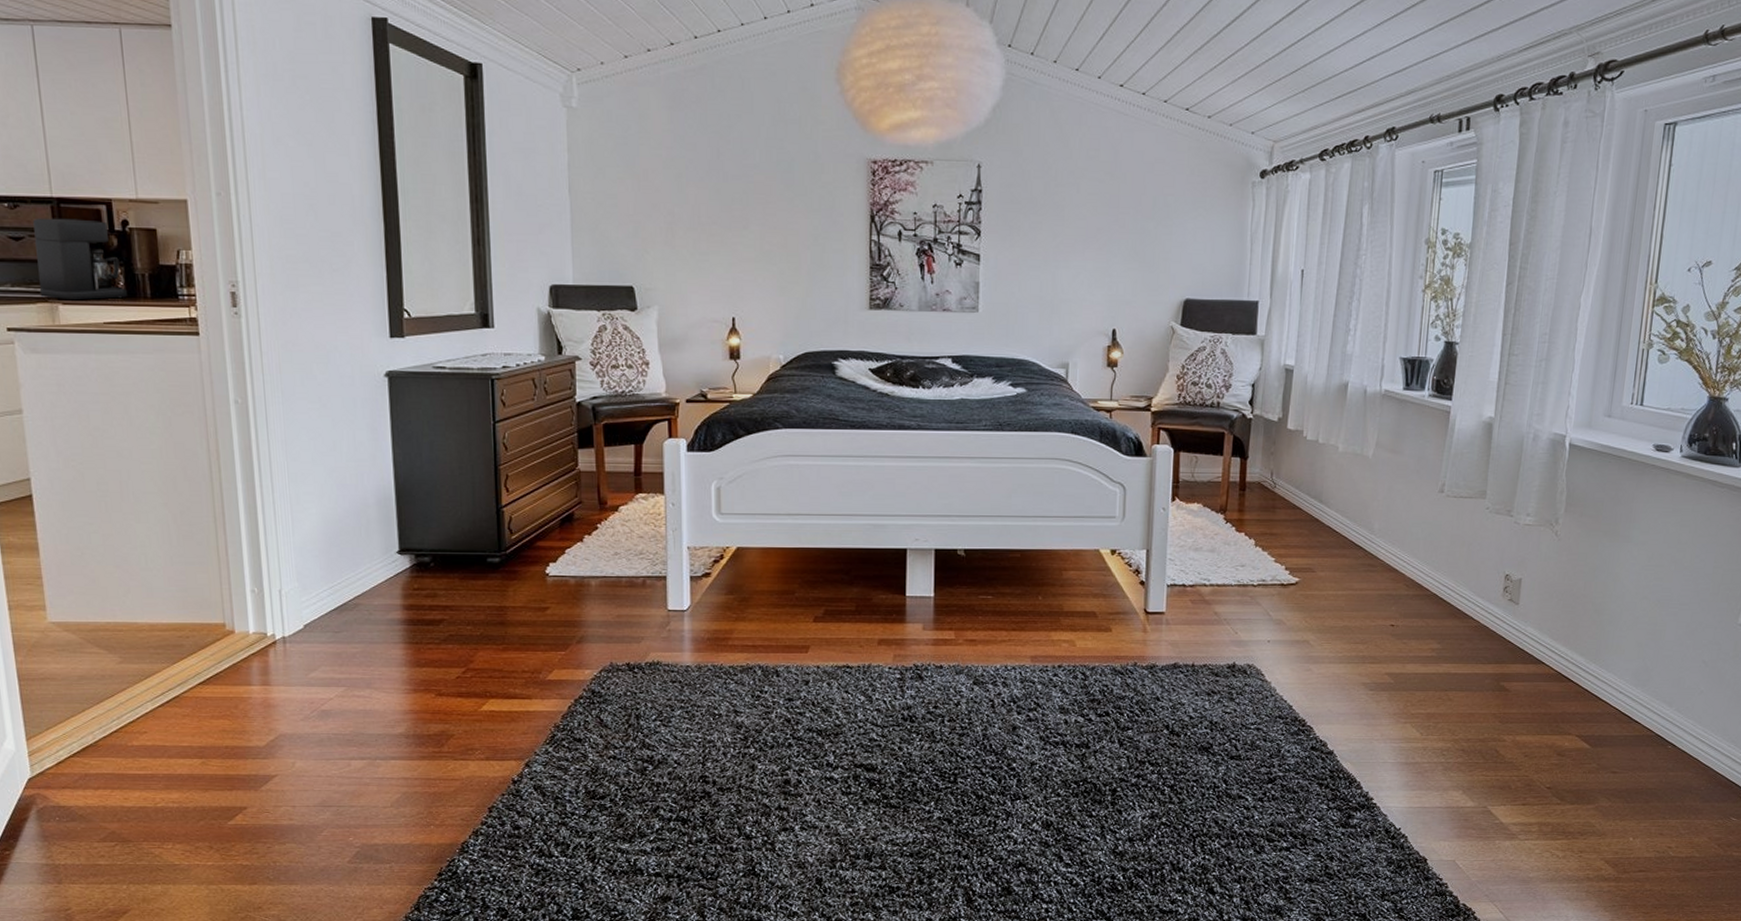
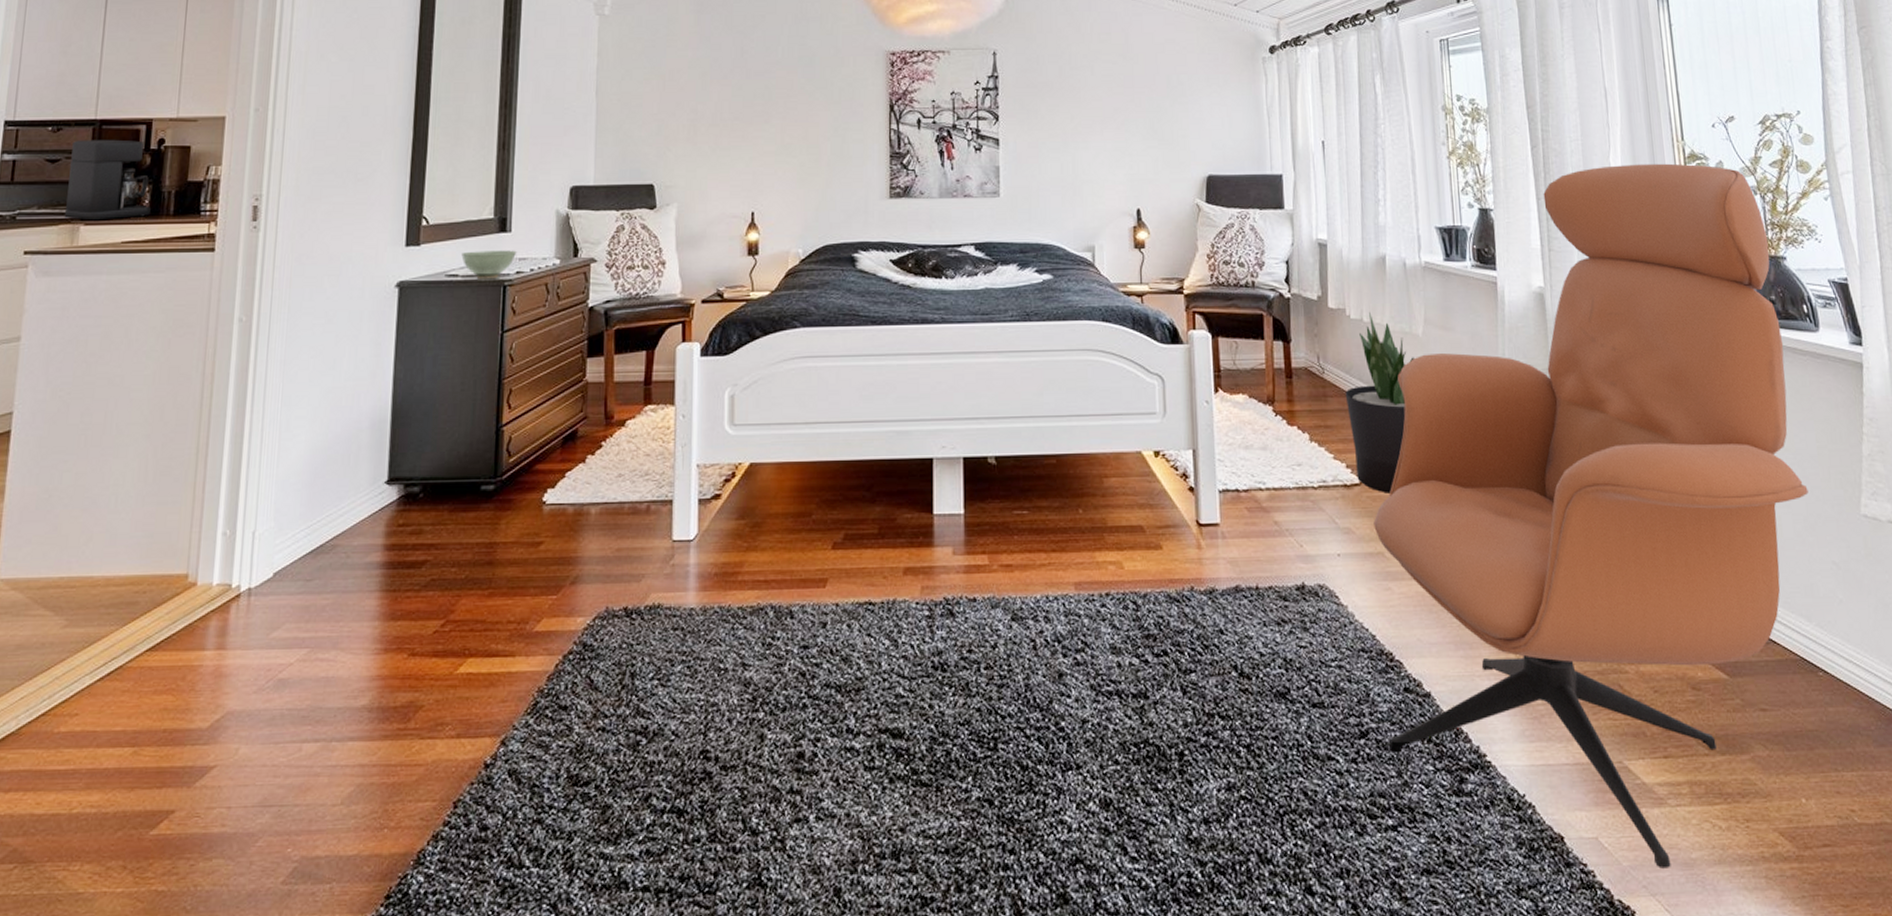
bowl: none [447,345,502,373] -> present [461,250,517,280]
armchair: none [1292,304,1716,883] -> present [1373,163,1808,868]
planter: none [1292,434,1361,592] -> present [1345,312,1414,493]

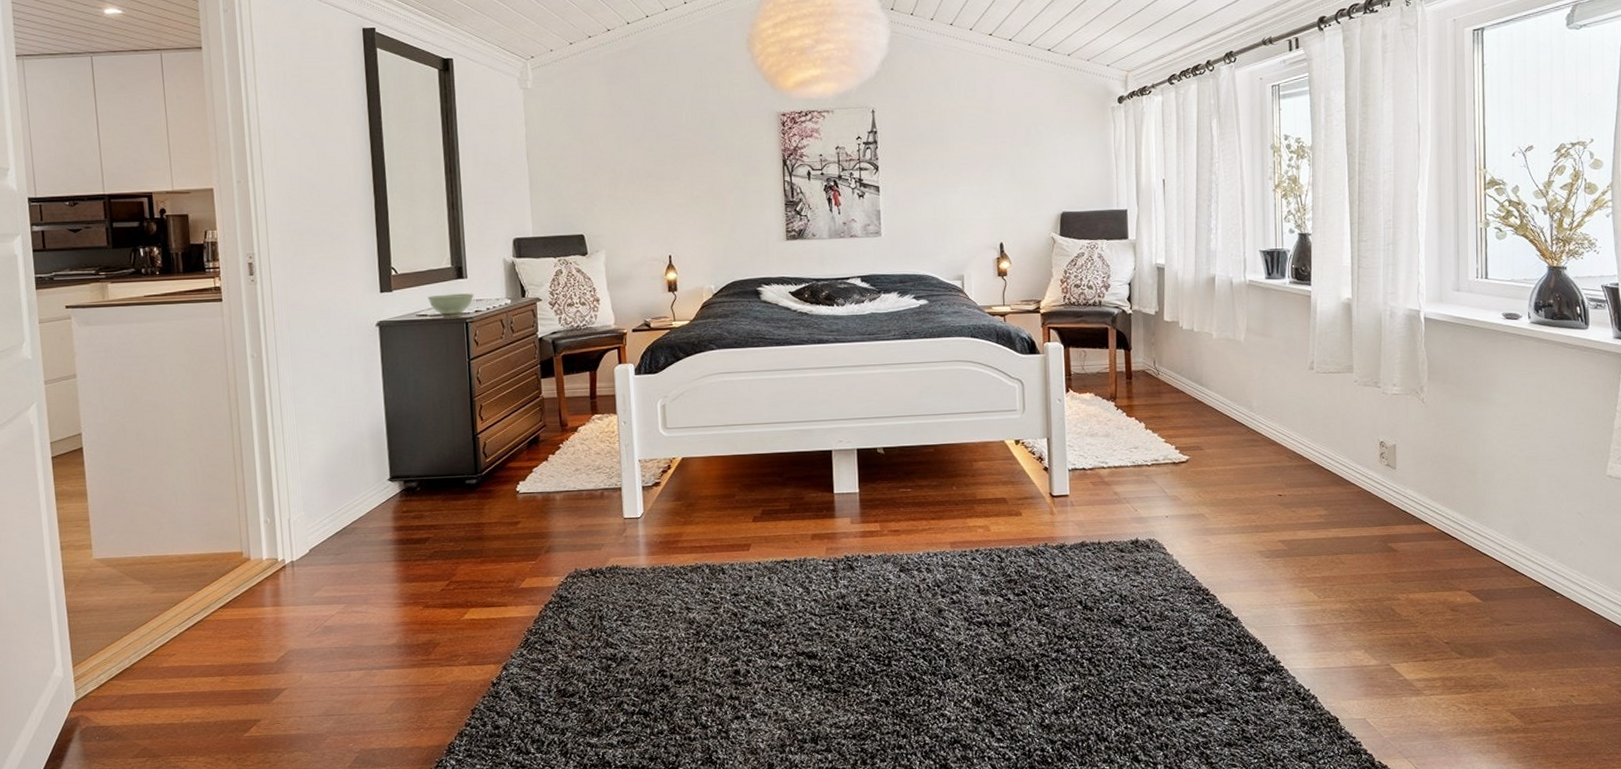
coffee maker: present [64,139,151,221] -> none [89,210,164,279]
planter: present [1345,312,1414,493] -> none [1176,324,1236,468]
armchair: present [1373,163,1808,868] -> none [1196,189,1564,739]

